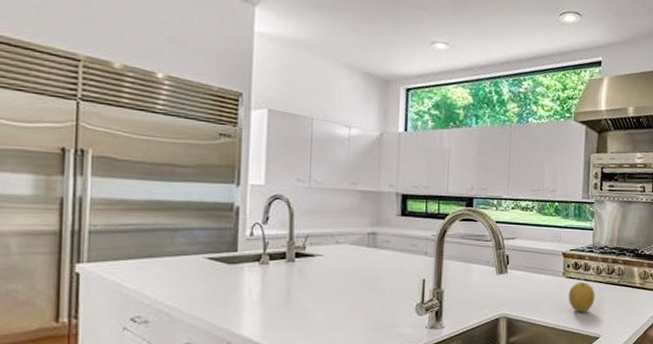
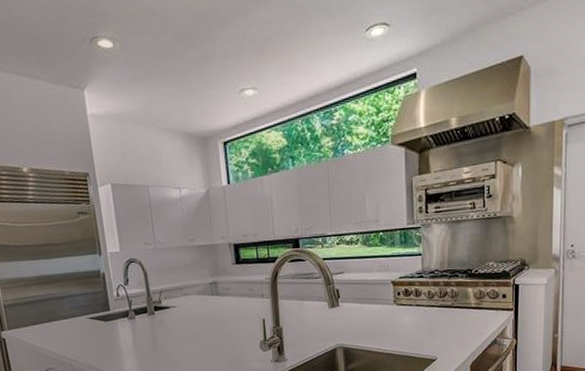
fruit: present [568,281,595,312] -> none [401,307,429,337]

